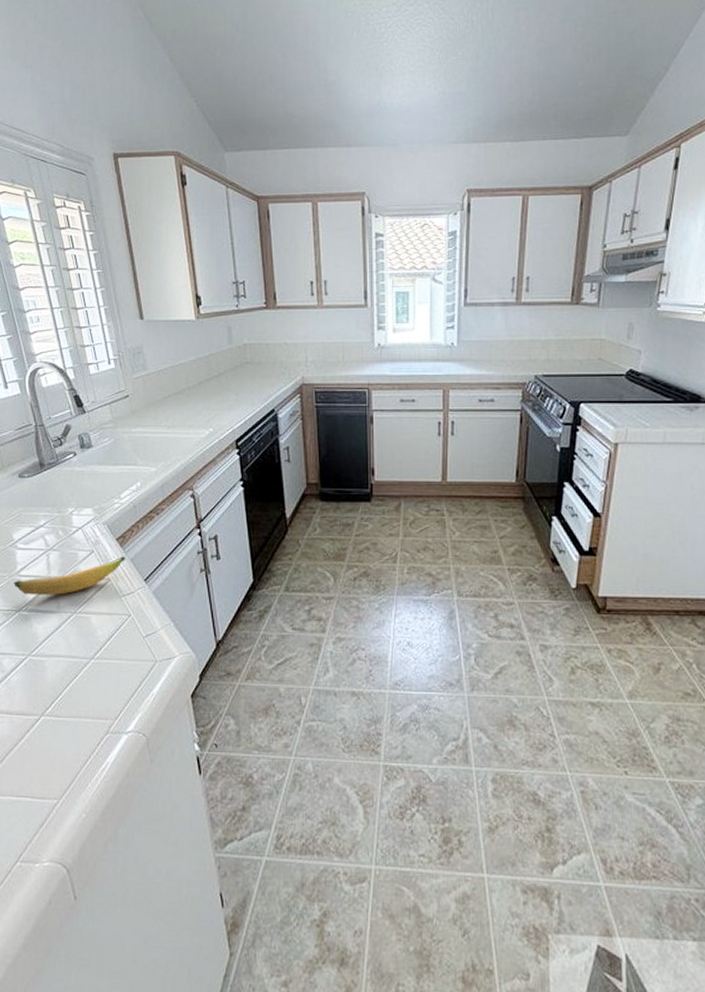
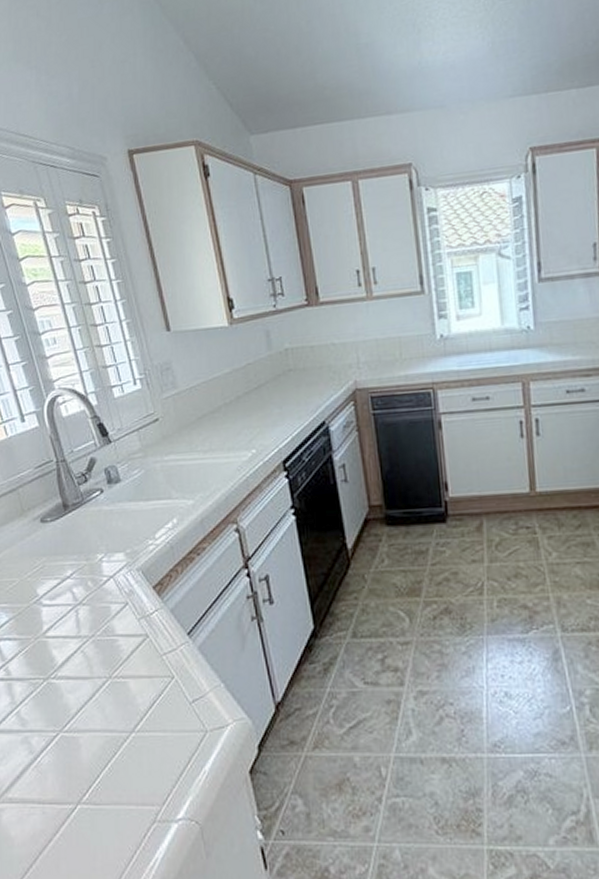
banana: present [13,556,126,595] -> none [40,606,165,659]

